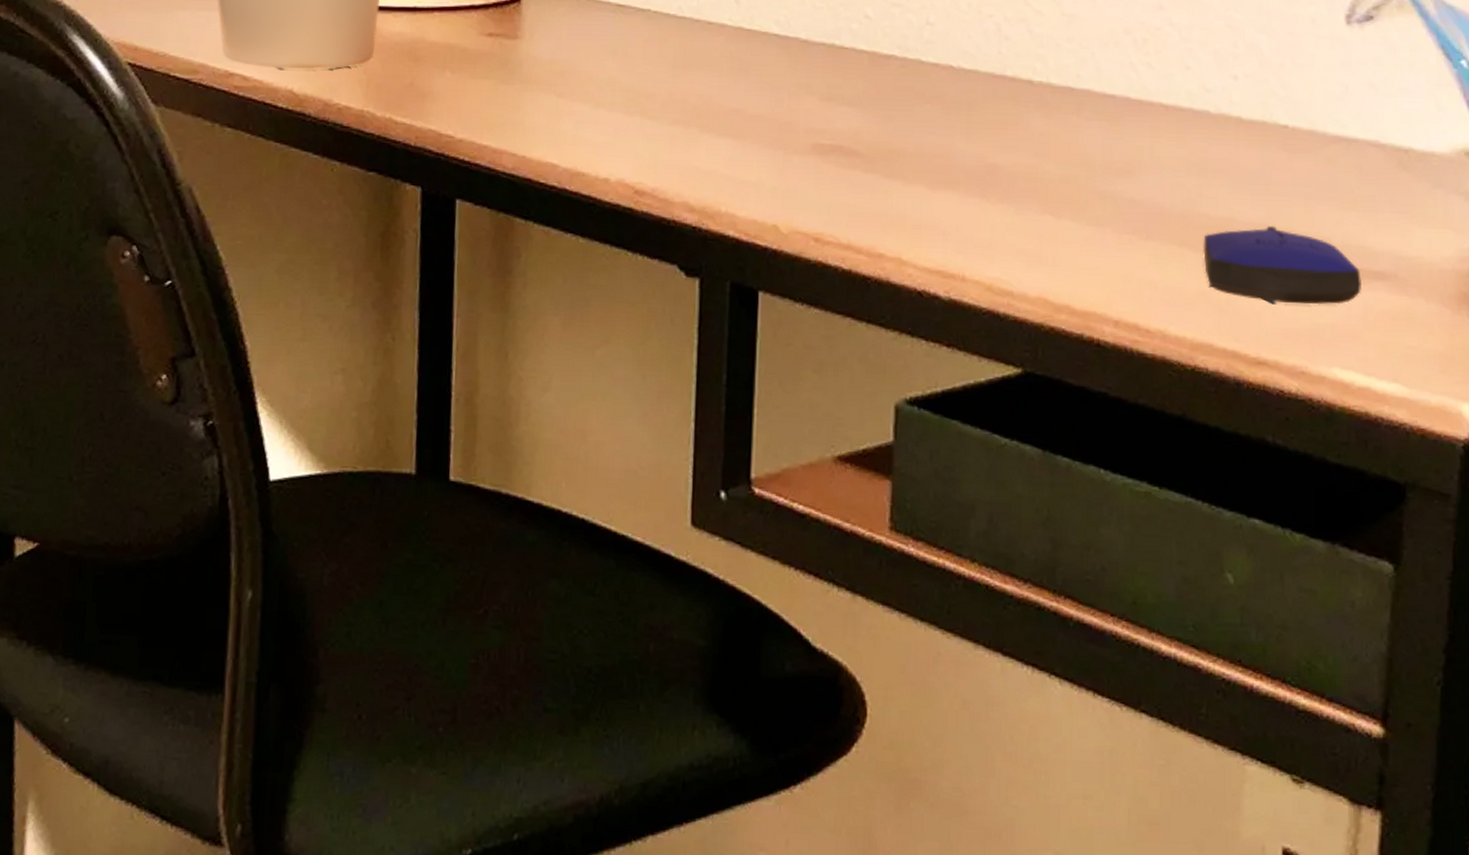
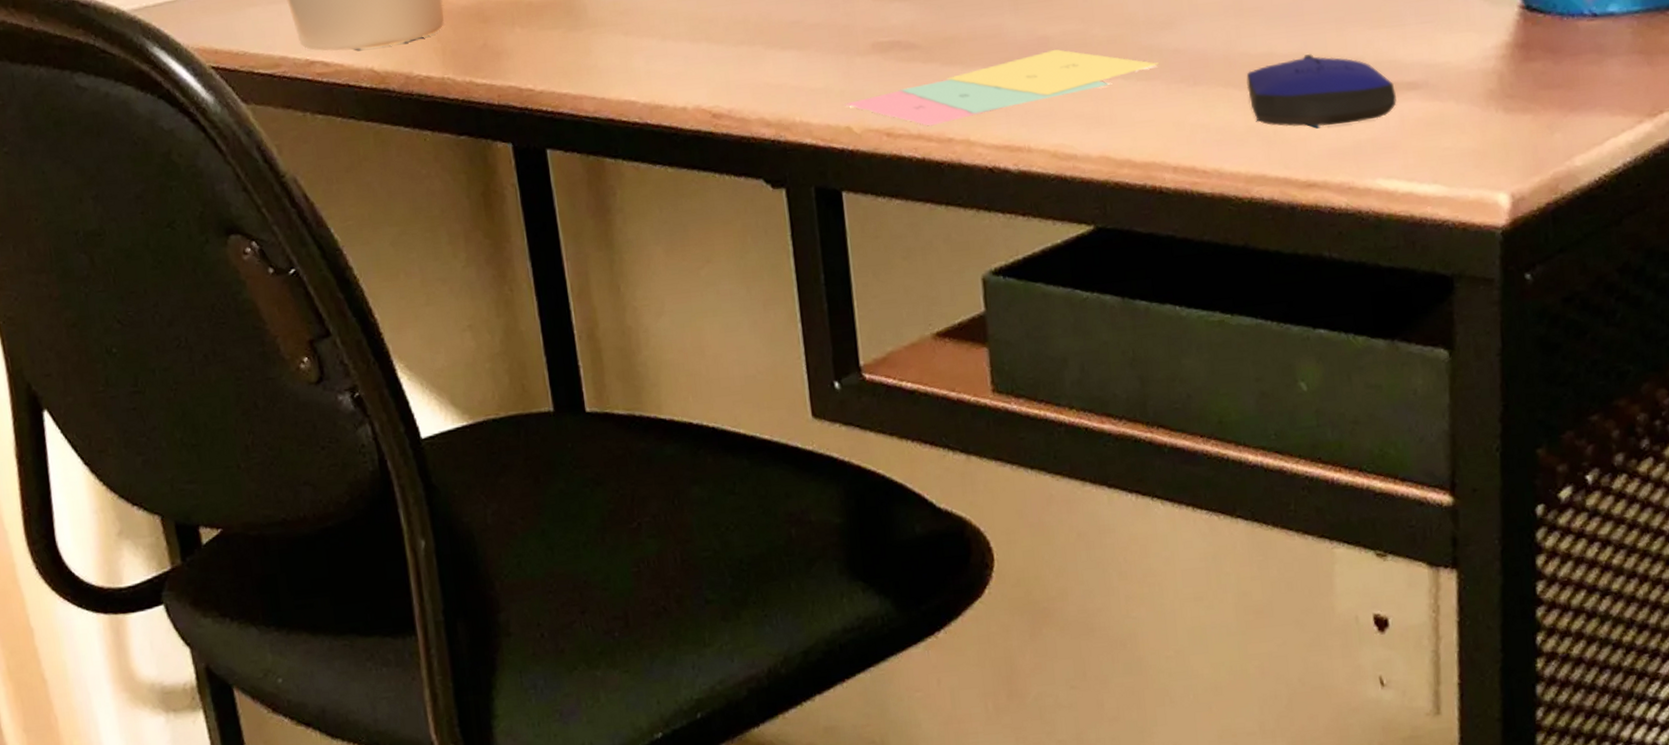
sticky notes: none [772,180,1113,238] -> present [842,49,1160,126]

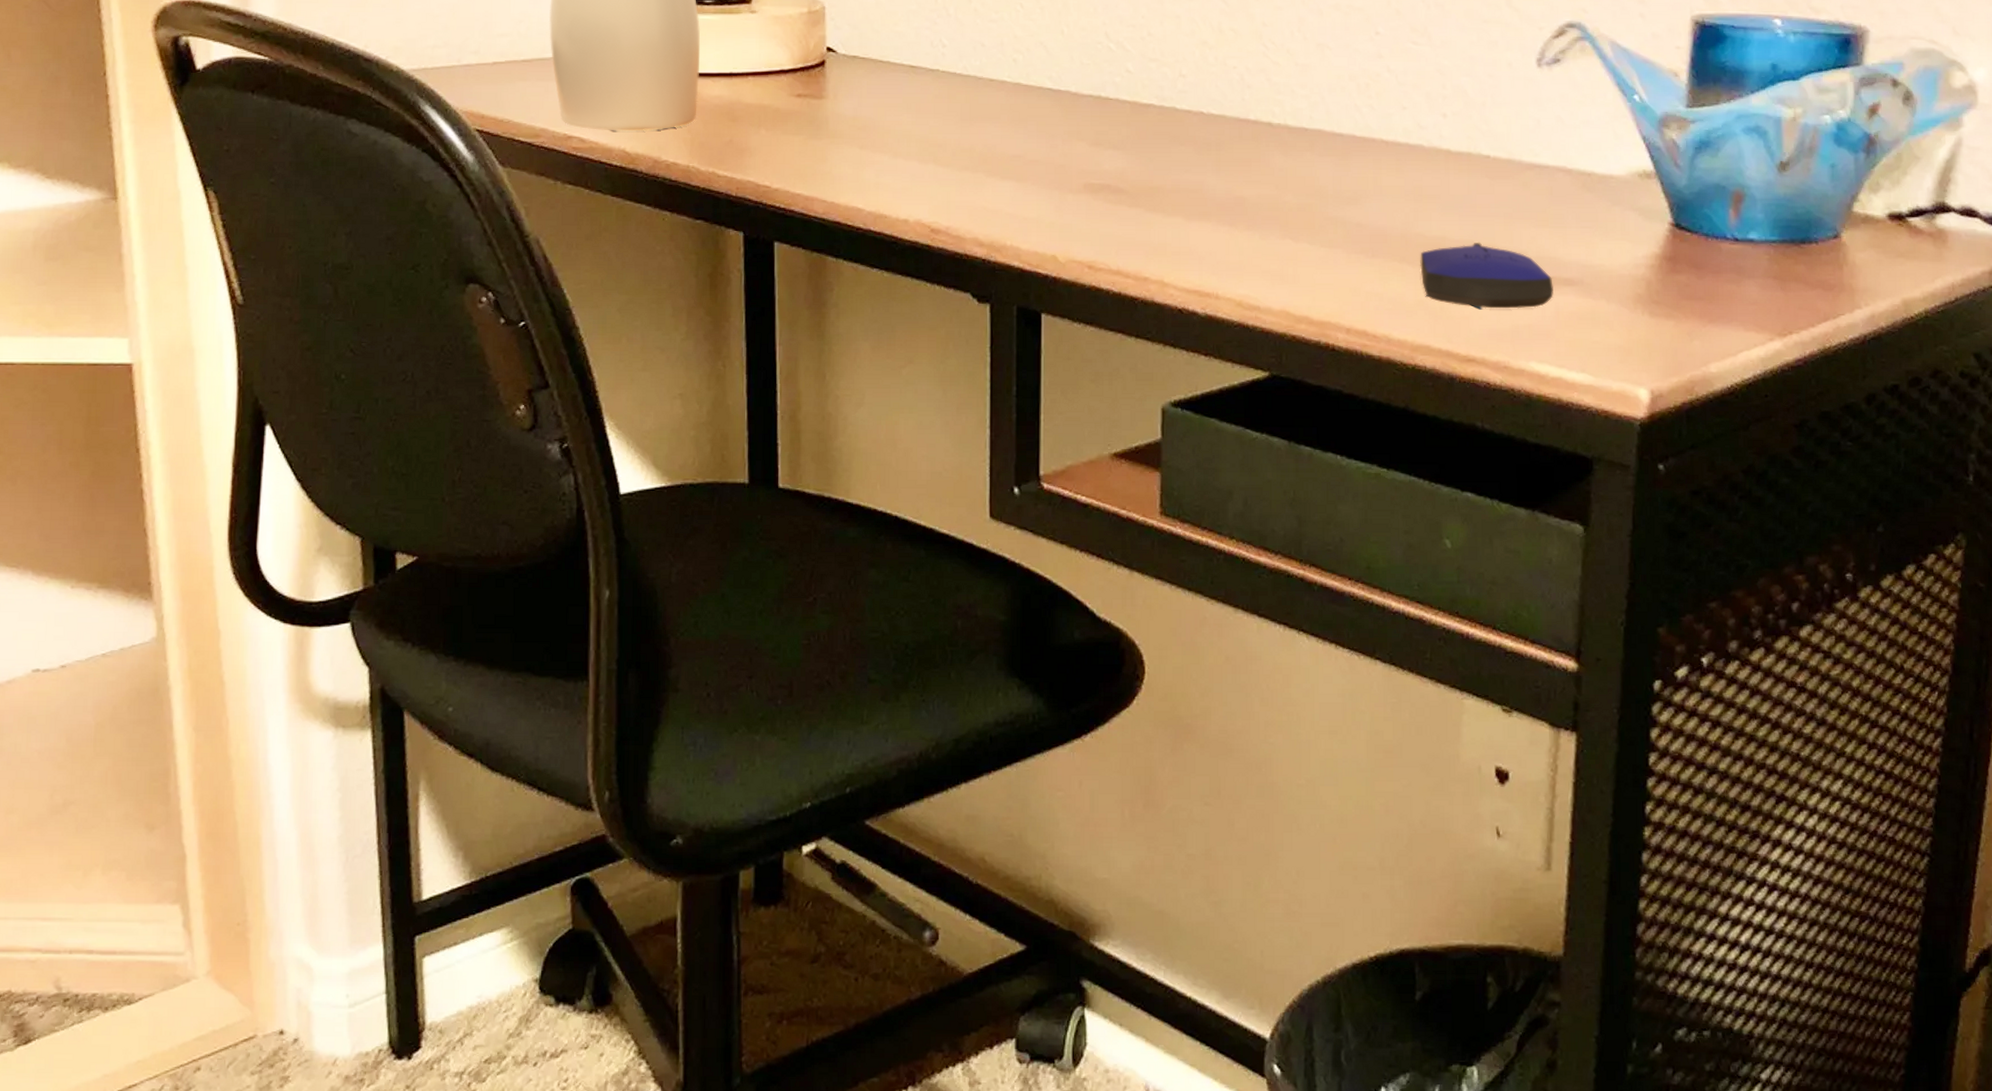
sticky notes: present [842,49,1160,126] -> none [1051,210,1343,264]

